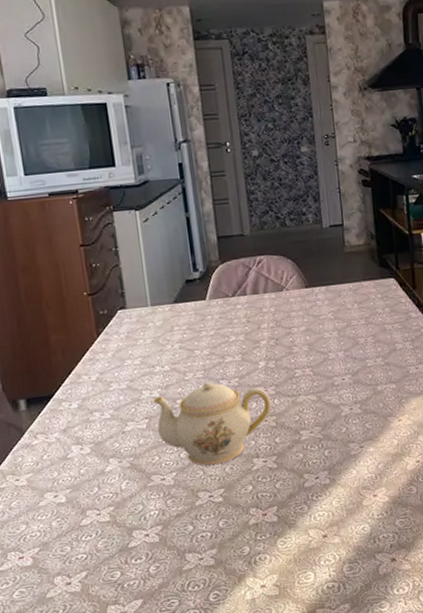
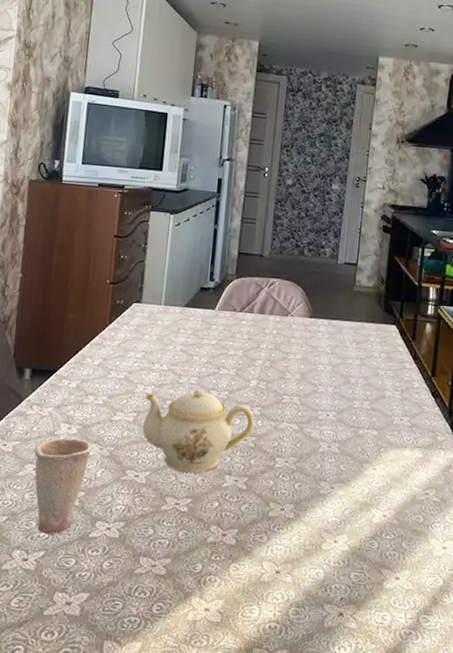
cup: none [48,456,111,555] -> present [33,437,93,534]

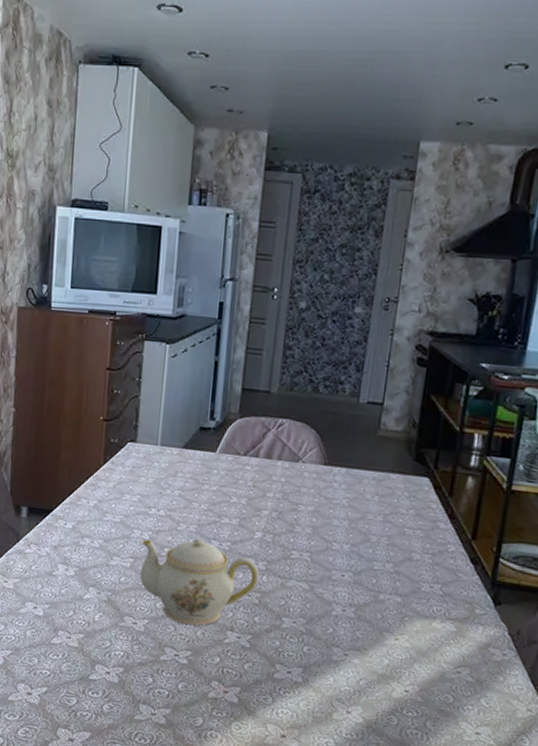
cup: present [33,437,93,534] -> none [33,578,90,673]

